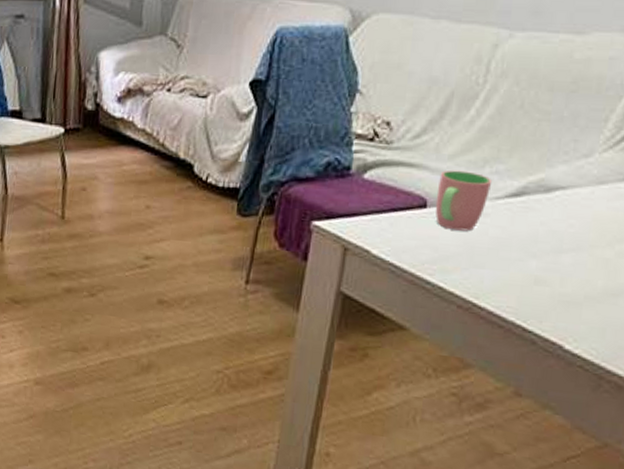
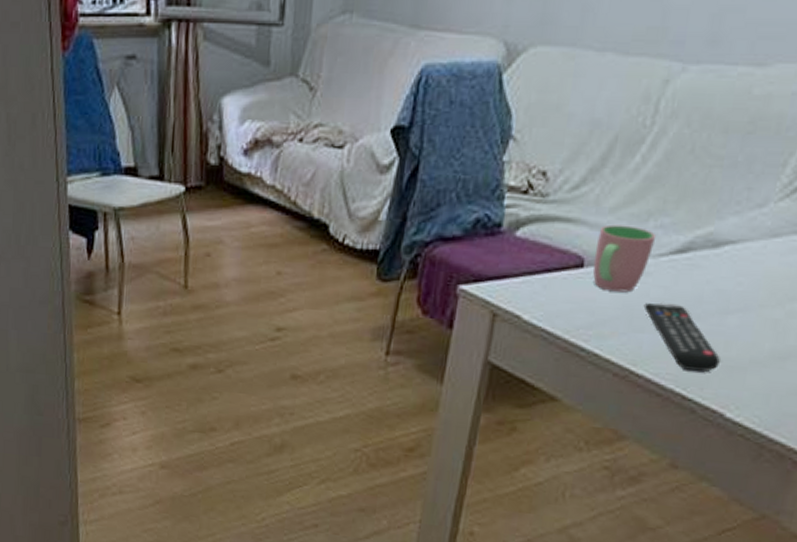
remote control: none [483,241,557,306] -> present [643,303,720,372]

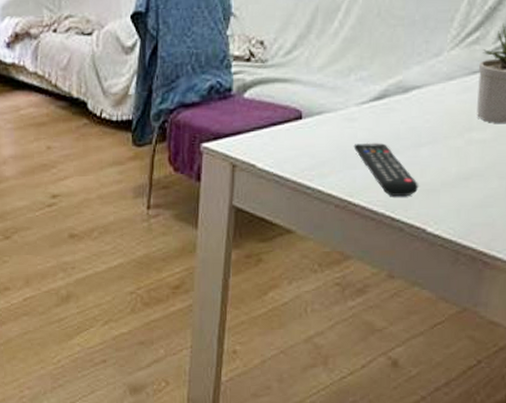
cup: present [592,224,657,293] -> none [309,80,358,137]

